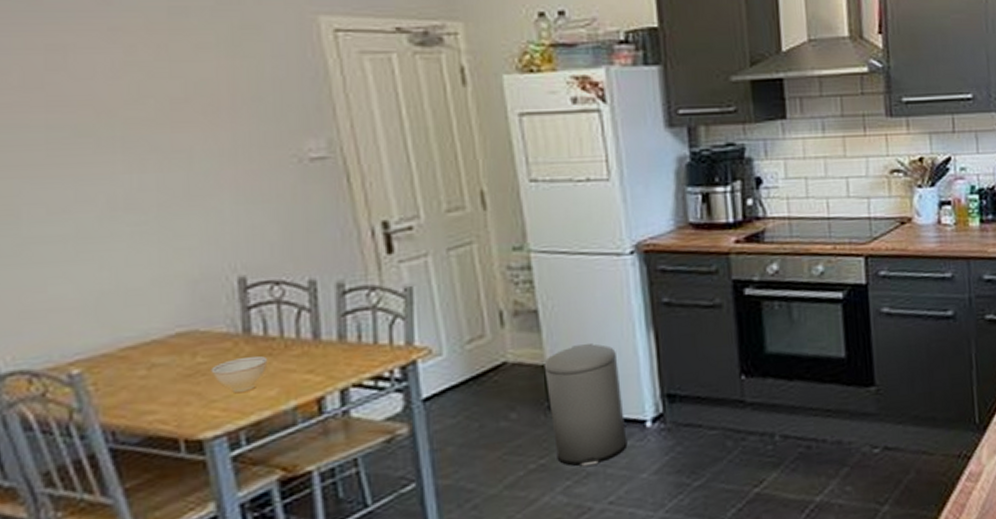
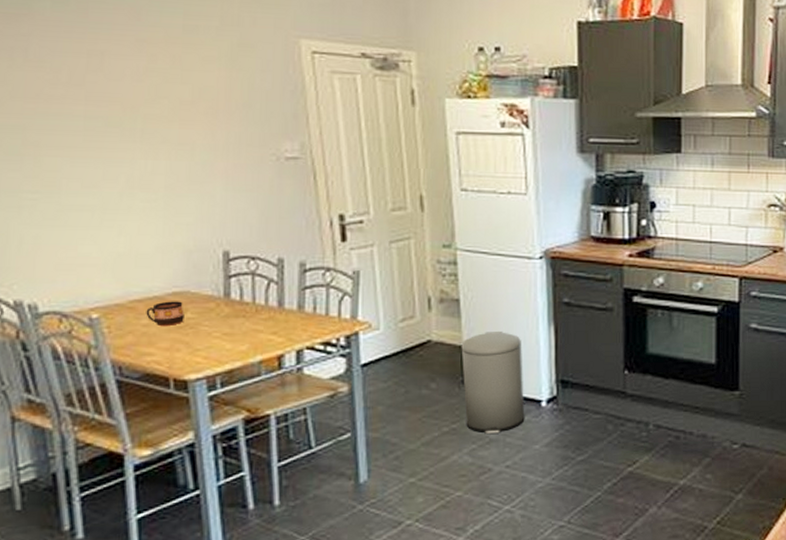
cup: none [143,343,193,376] -> present [146,301,184,325]
bowl: present [210,355,268,394] -> none [197,316,242,346]

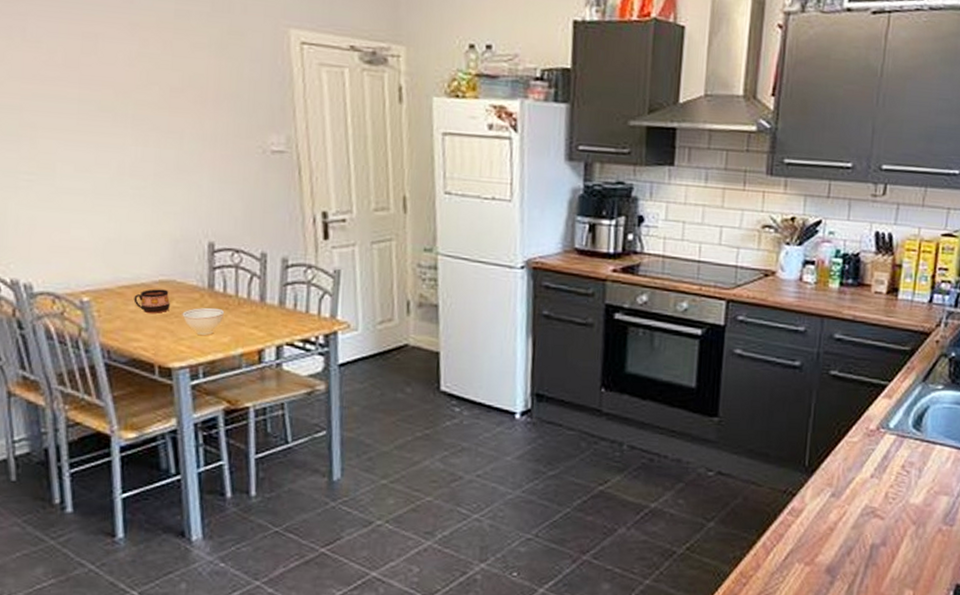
bowl: none [197,316,242,346] -> present [182,307,225,336]
pedal bin: present [461,332,525,434] -> none [437,339,499,442]

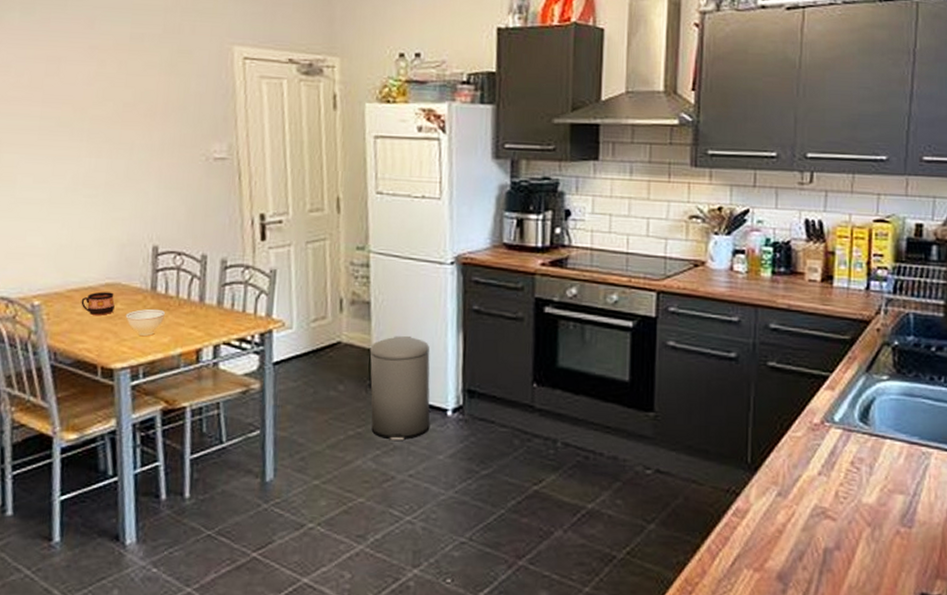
pedal bin: none [437,339,499,442] -> present [369,336,430,441]

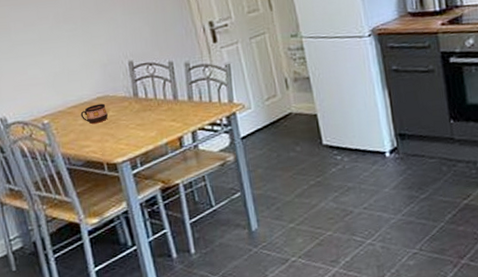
bowl: present [125,308,166,337] -> none [117,110,149,135]
pedal bin: present [369,336,430,441] -> none [315,99,374,183]

